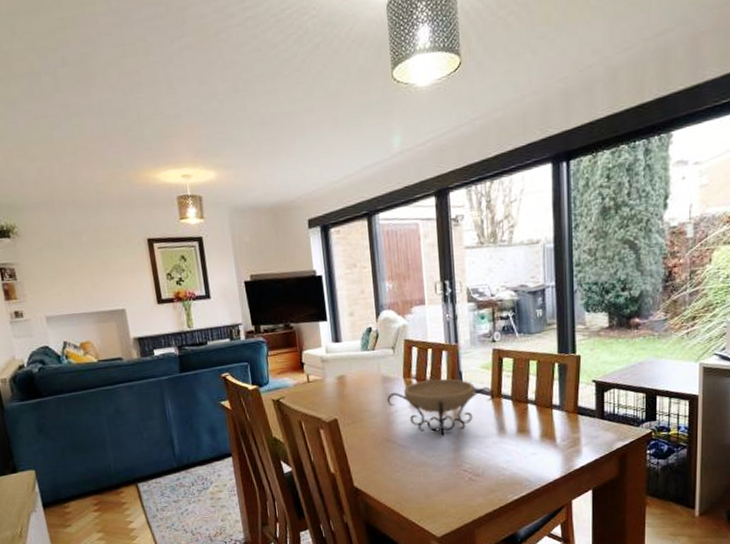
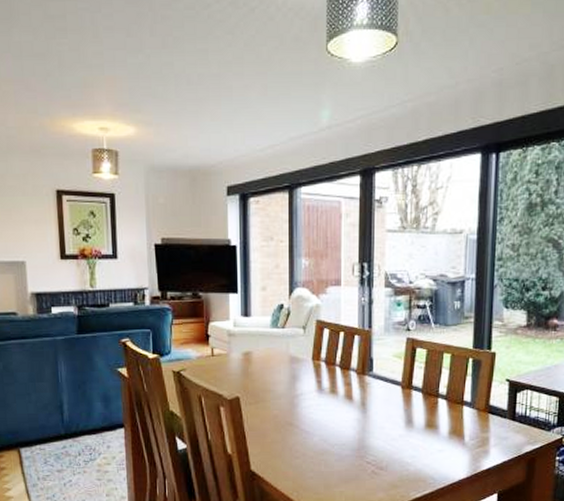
decorative bowl: present [387,378,495,437] -> none [293,364,406,425]

